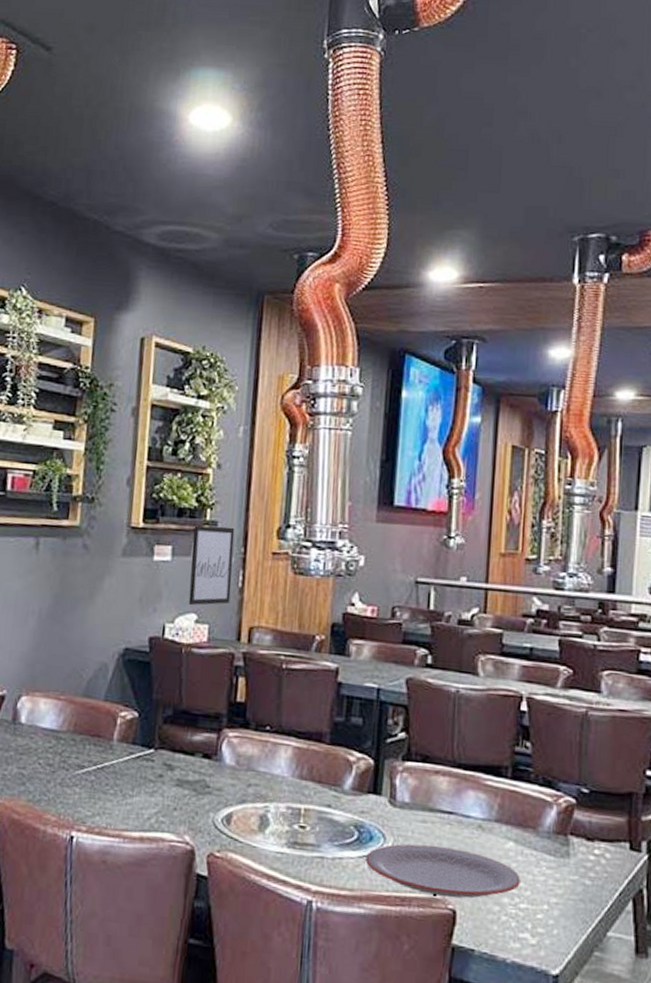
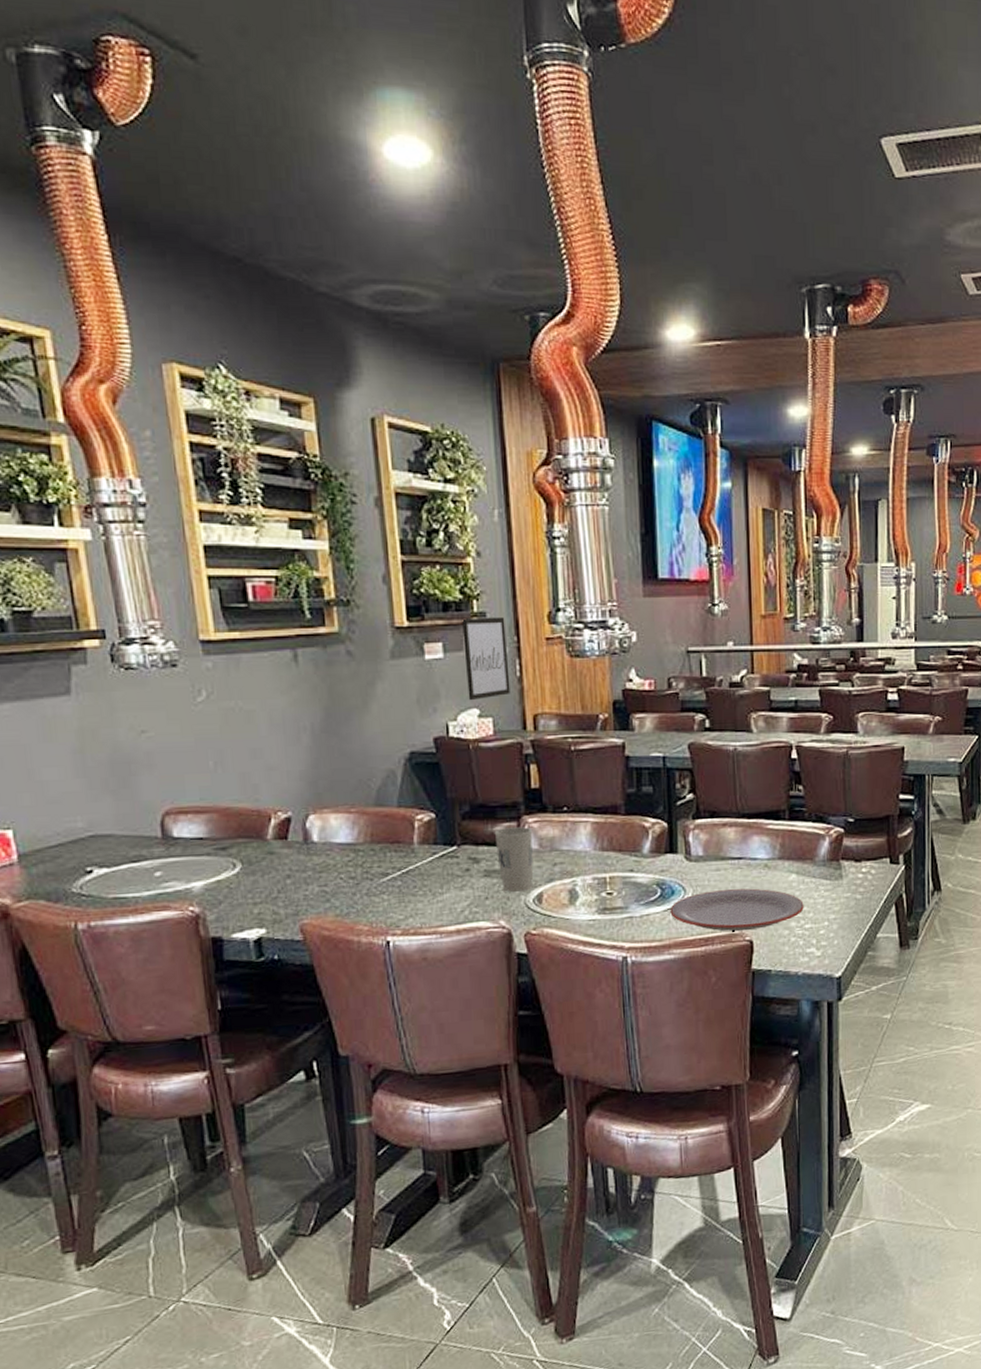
cup: none [192,738,232,809] -> present [494,827,534,892]

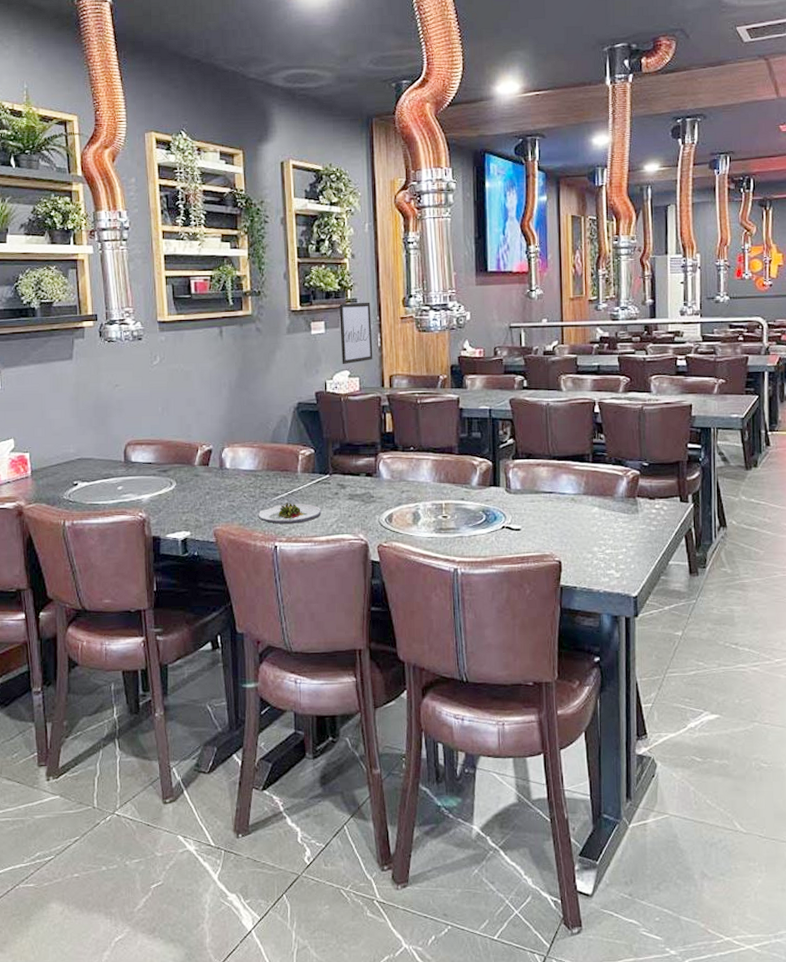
salad plate: none [361,883,448,913] -> present [258,502,322,524]
cup: present [494,827,534,892] -> none [357,462,387,512]
plate: present [670,888,804,931] -> none [493,518,605,553]

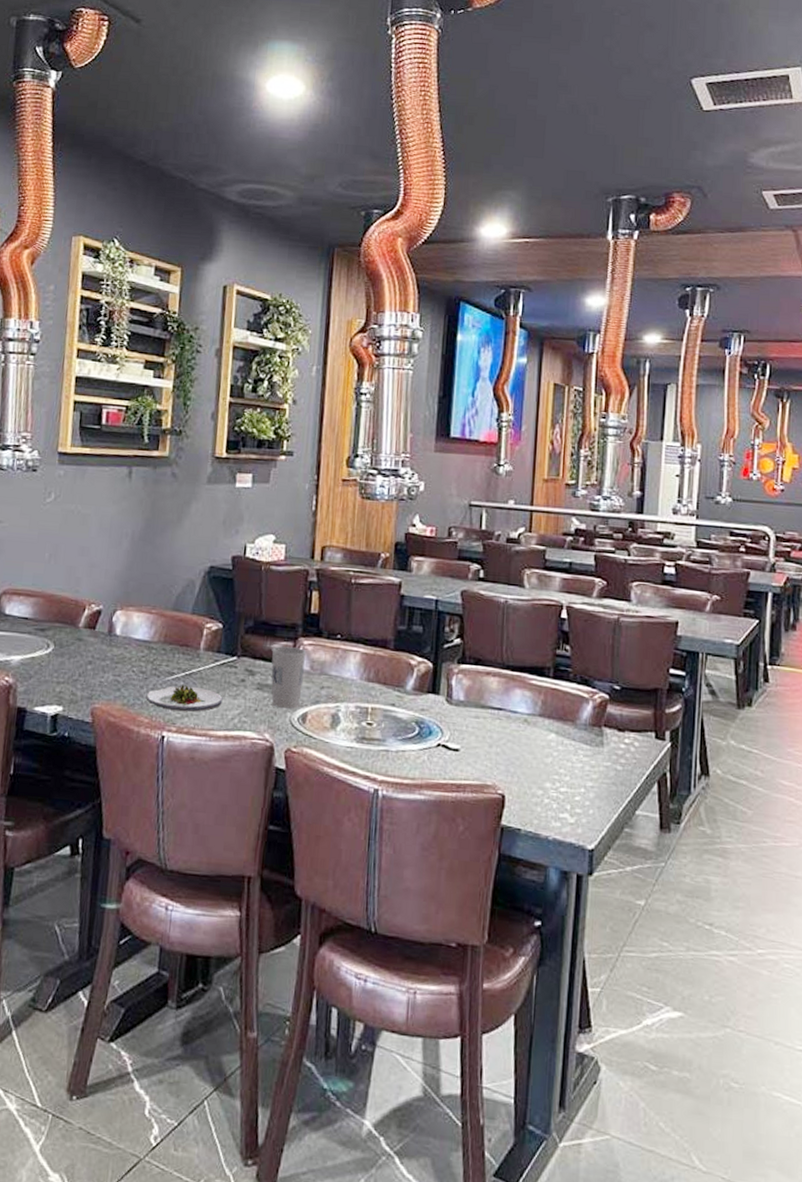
wall art: present [339,302,373,364] -> none [267,456,309,527]
cup: none [357,462,387,512] -> present [271,646,307,709]

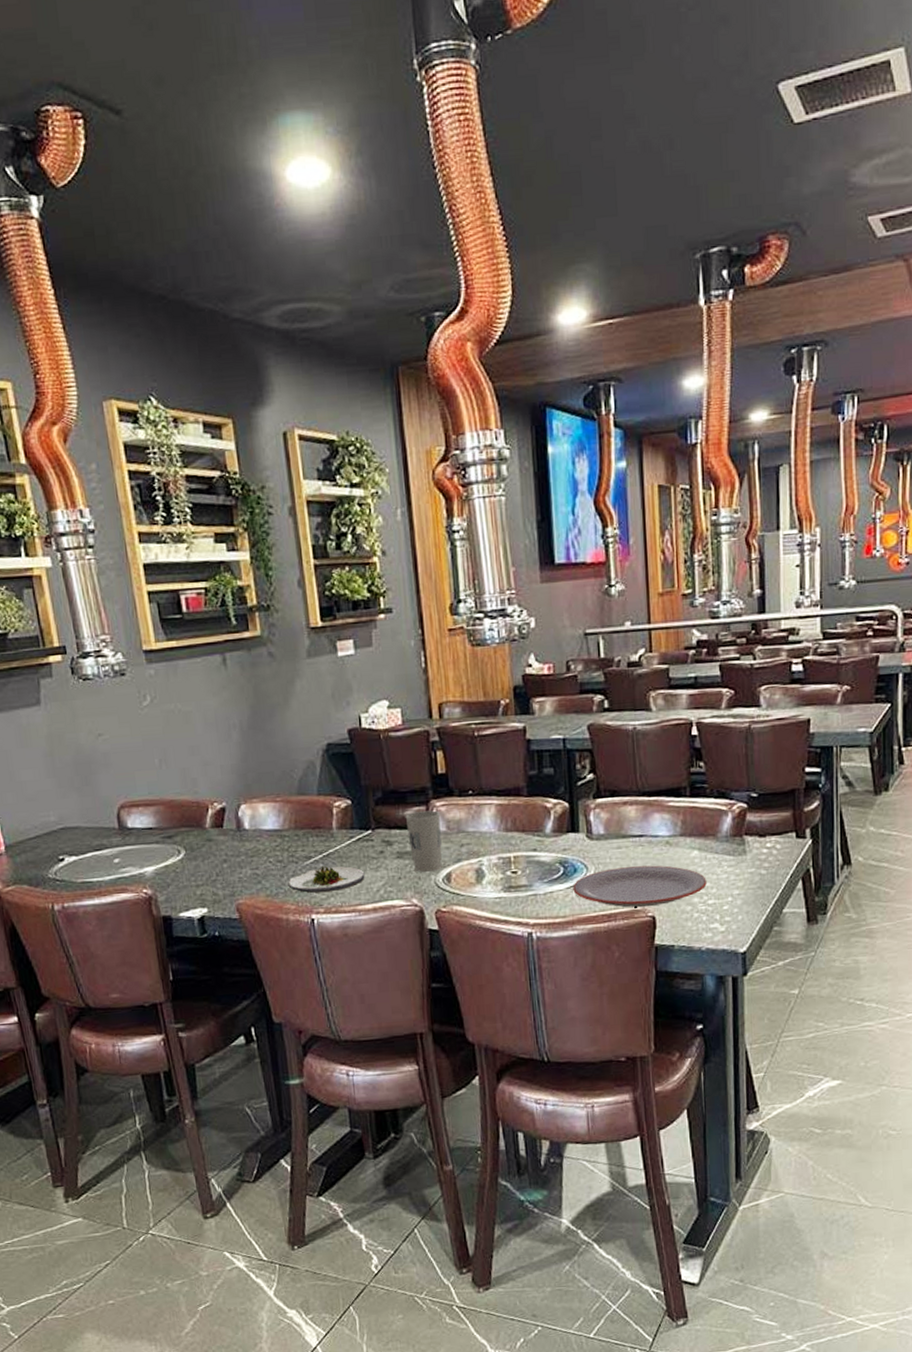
plate: none [425,737,561,784] -> present [573,865,707,908]

